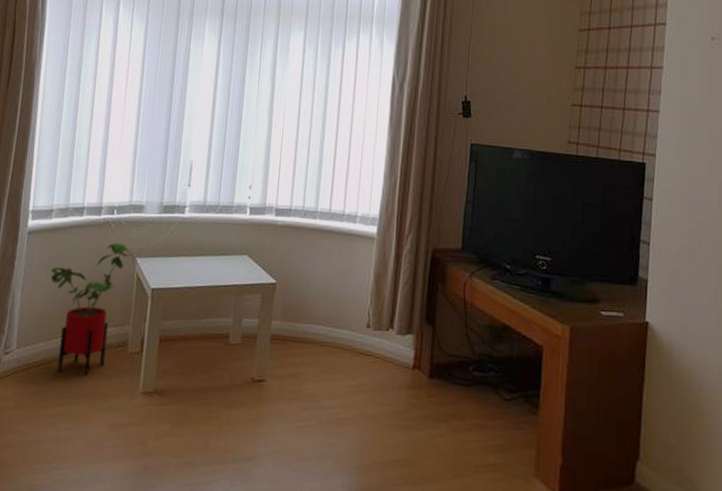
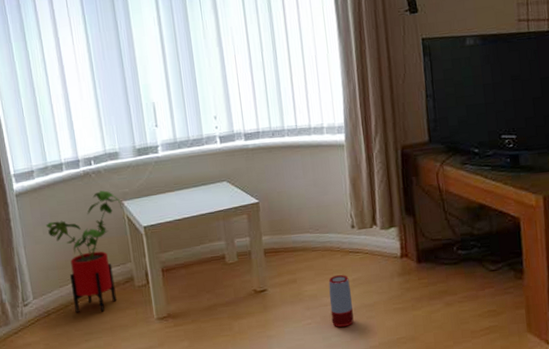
speaker: none [327,376,354,437] -> present [328,274,354,327]

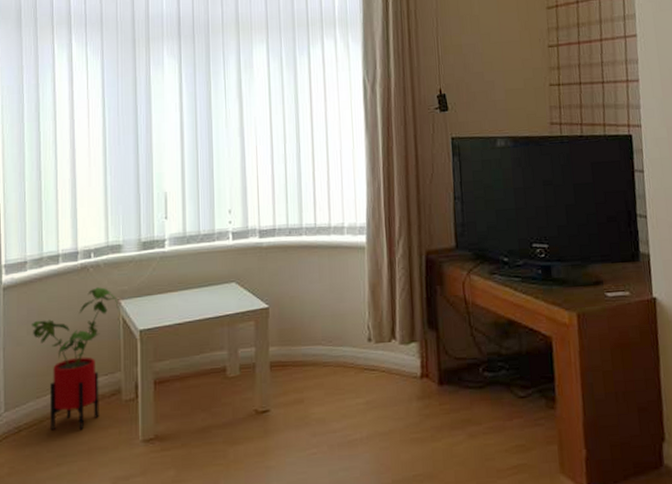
speaker: present [328,274,354,327] -> none [339,395,365,459]

